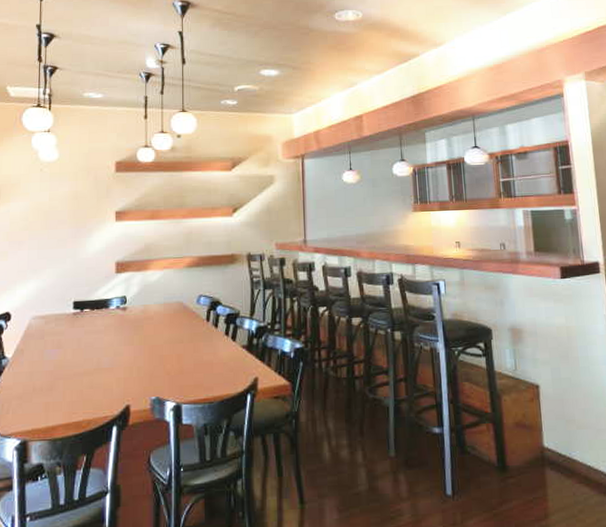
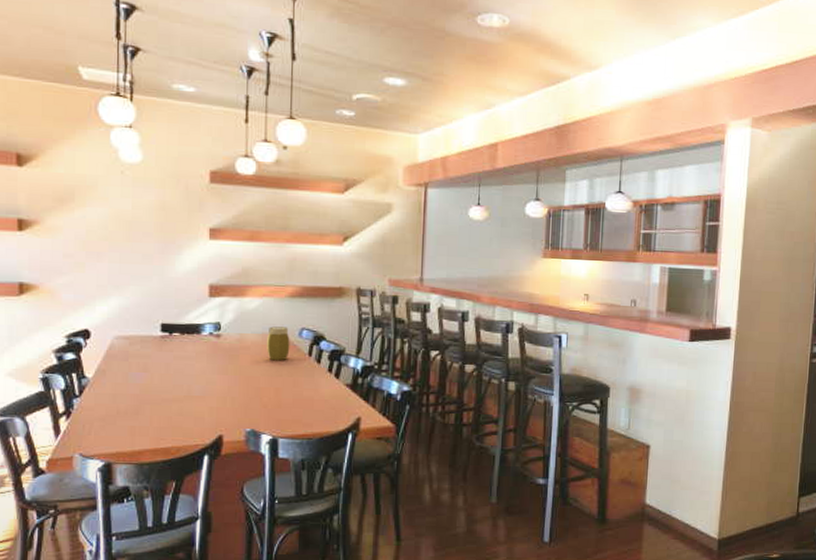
jar: none [168,295,189,329] -> present [267,326,290,361]

